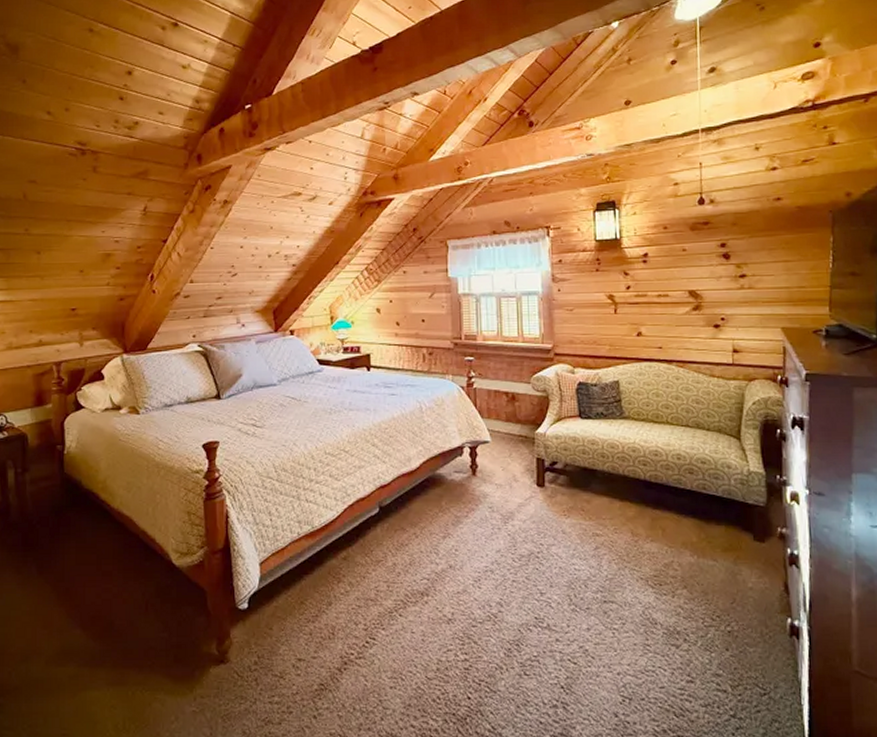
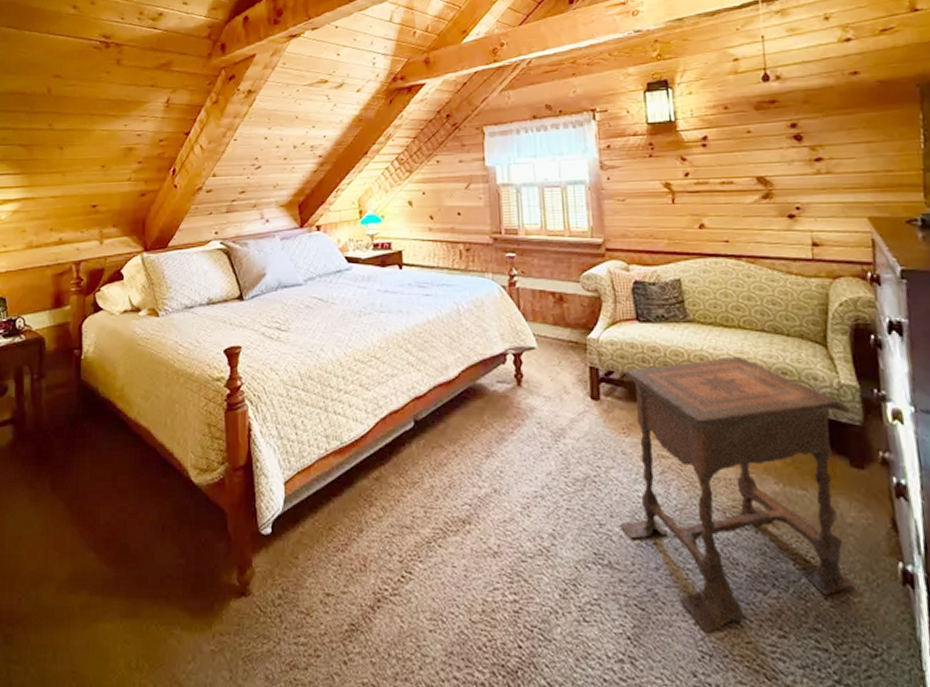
side table: none [557,449,757,681] -> present [618,357,856,634]

